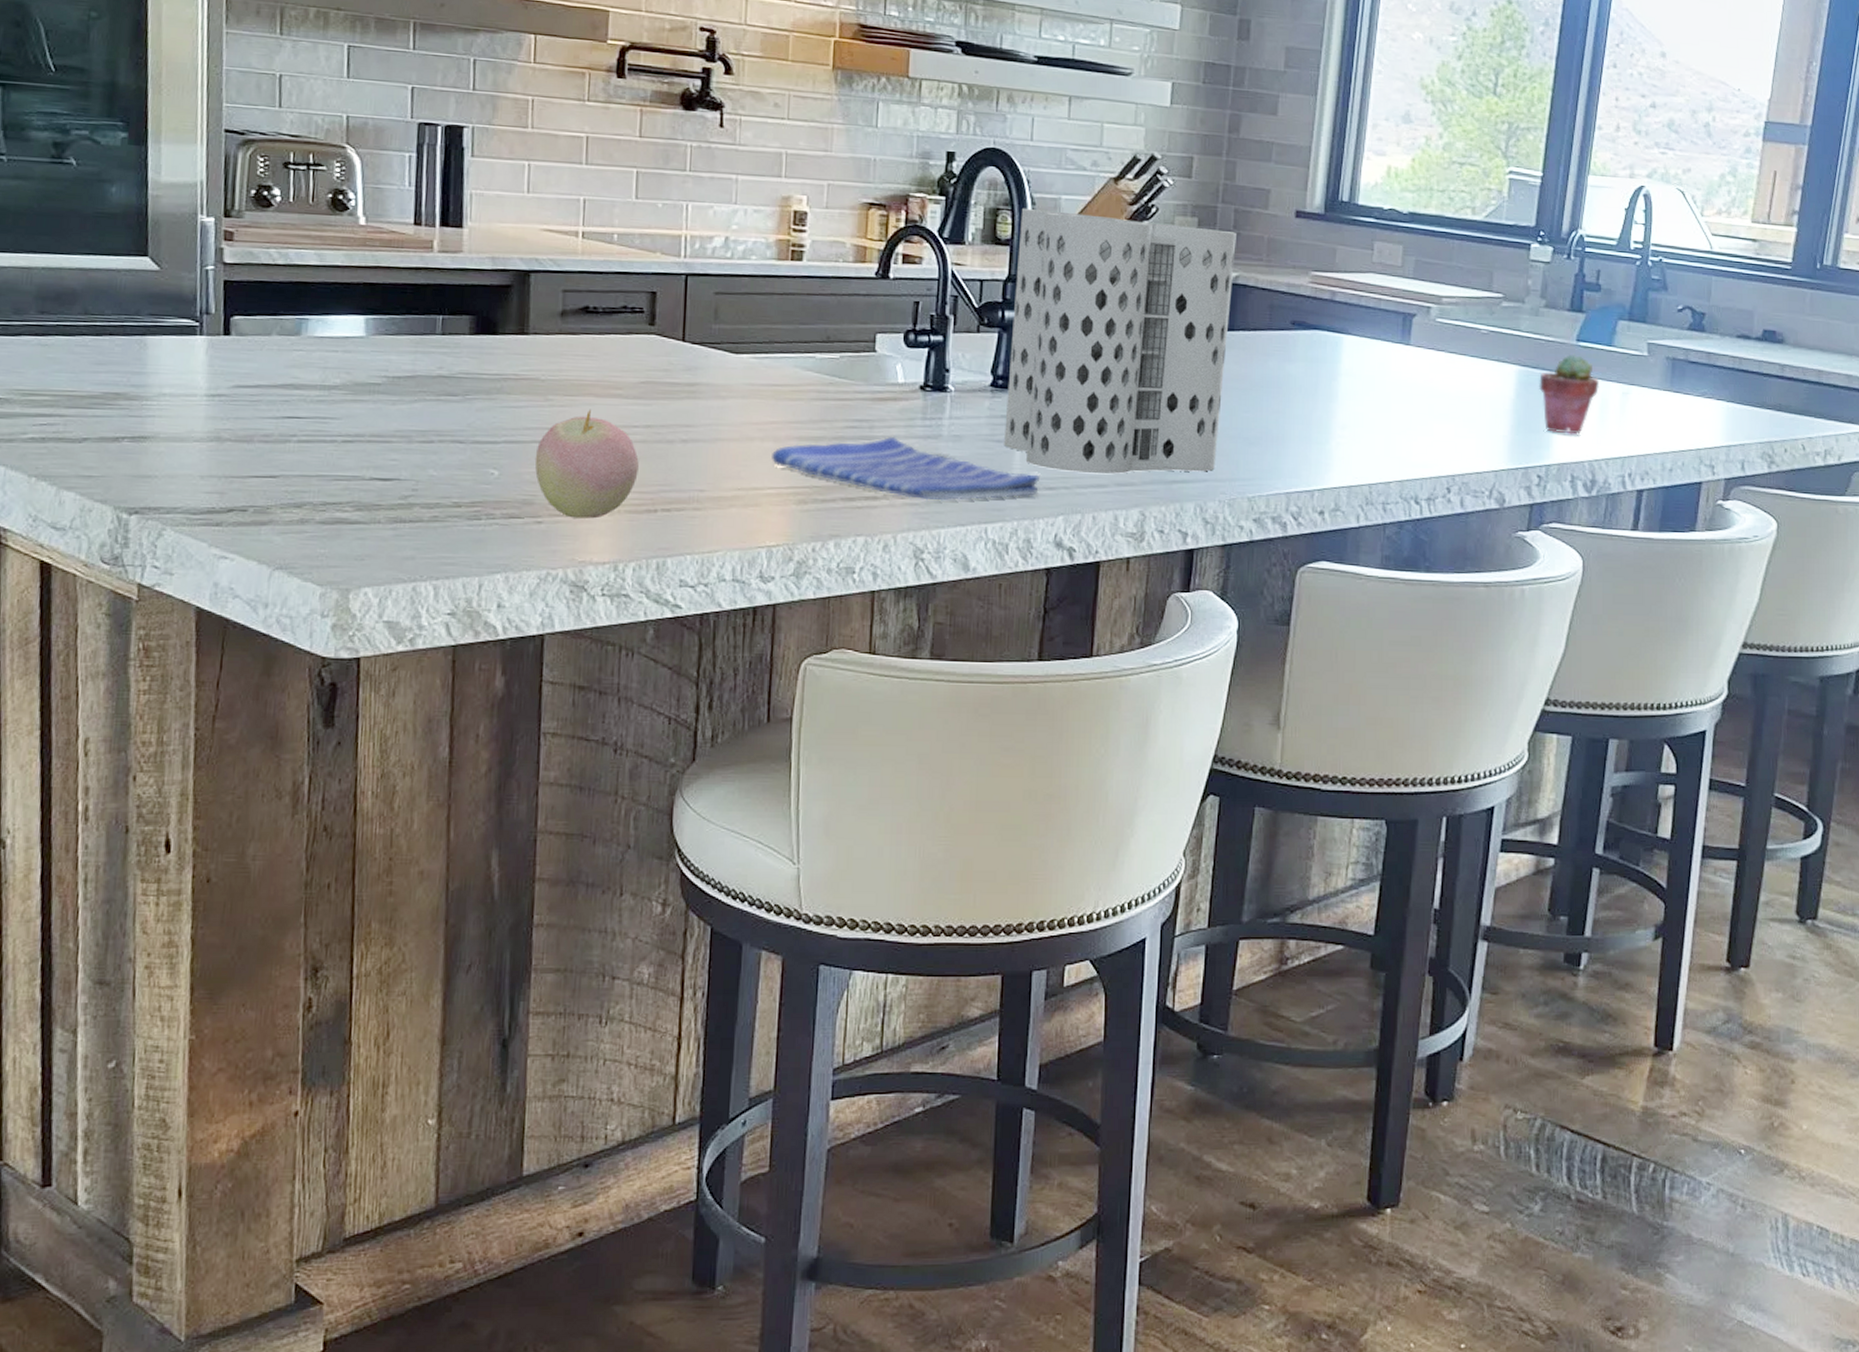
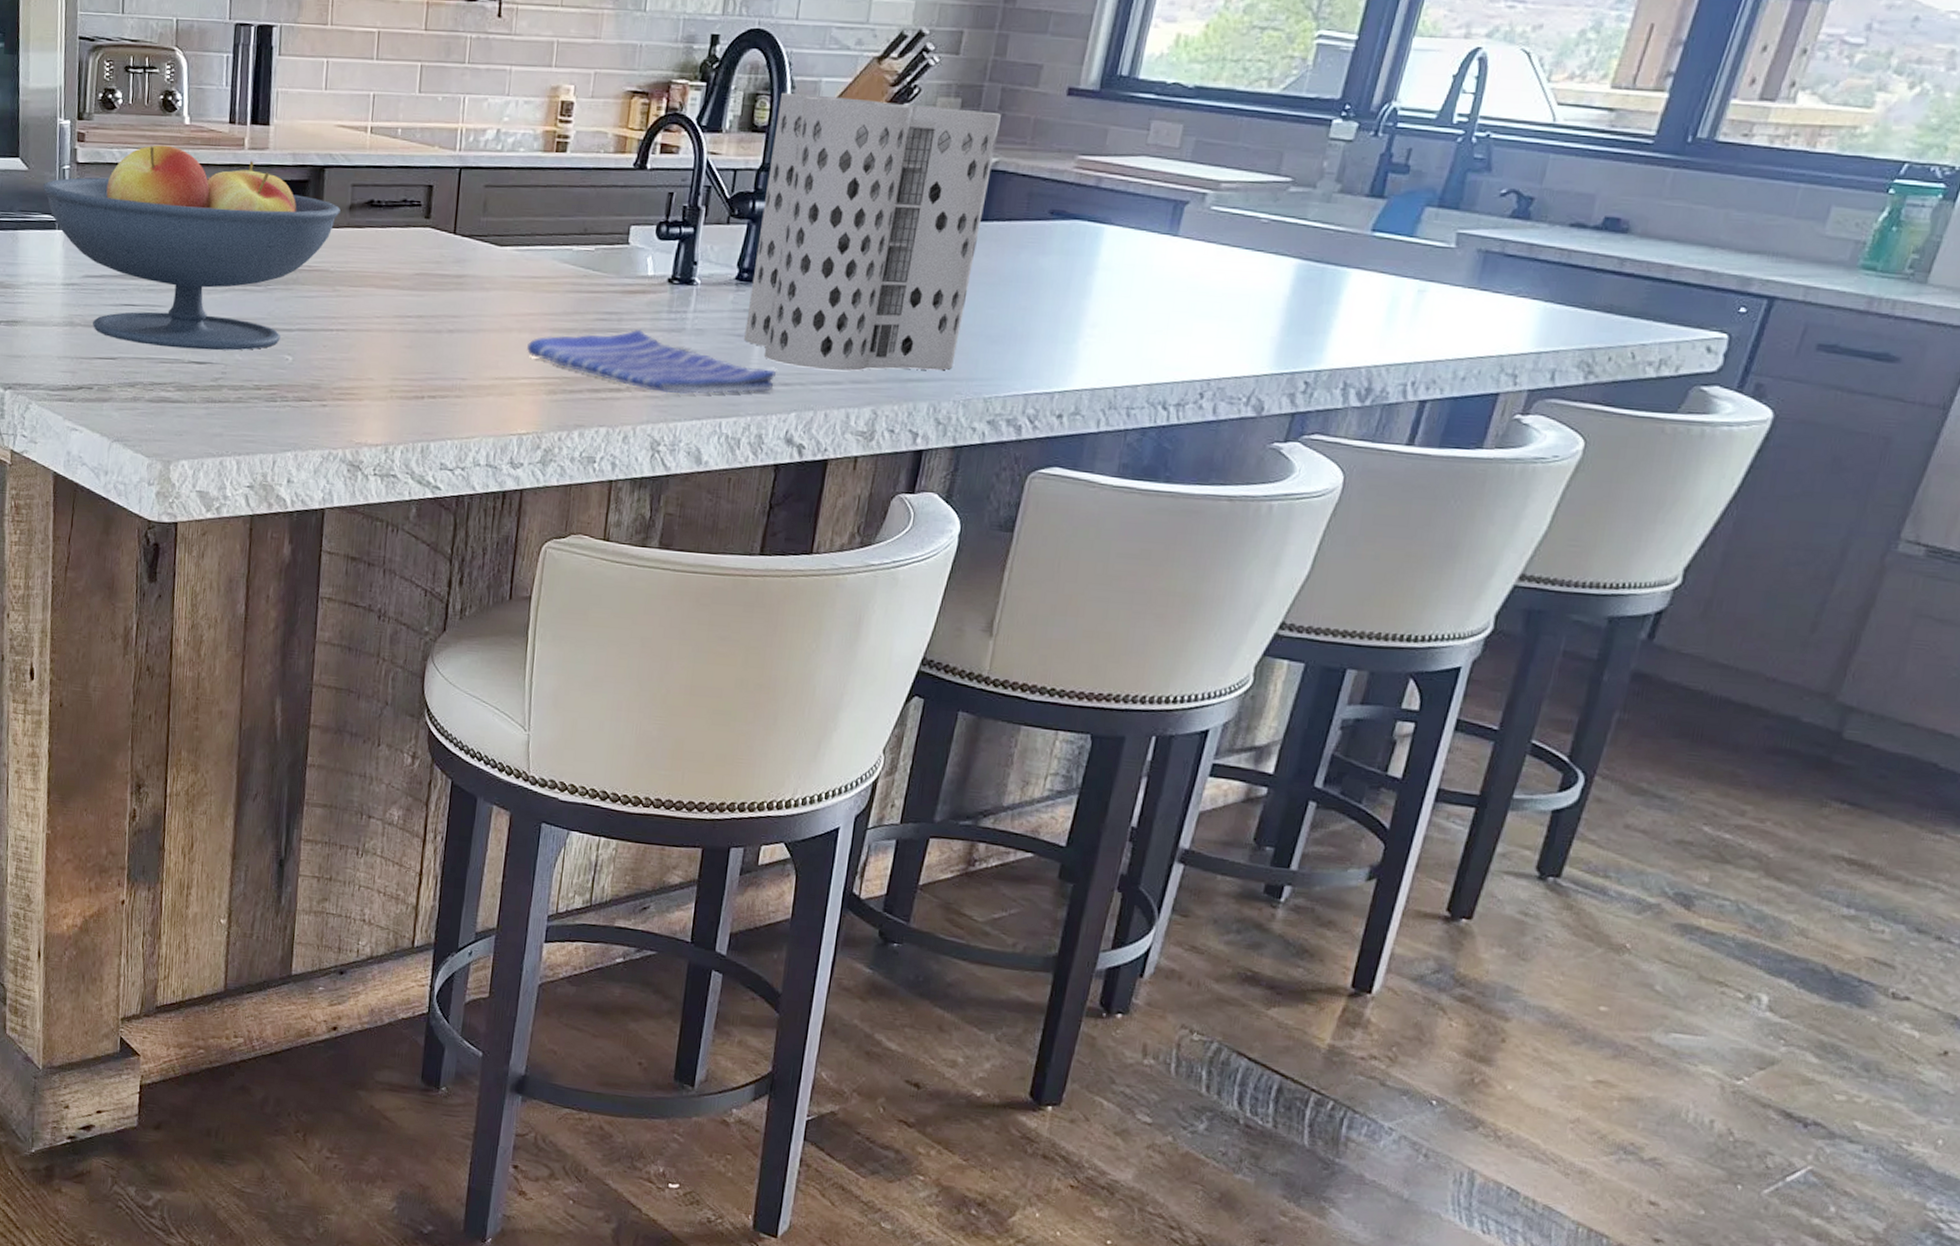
fruit bowl: none [179,245,550,466] -> present [42,145,341,351]
apple: present [535,409,639,519] -> none [322,299,411,404]
potted succulent: present [1539,354,1599,435] -> none [1320,245,1392,337]

